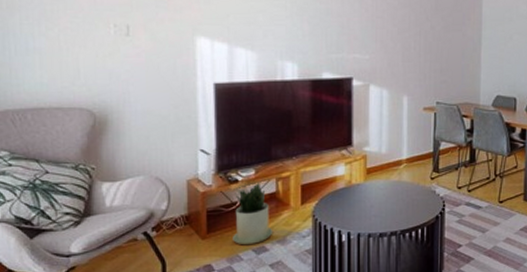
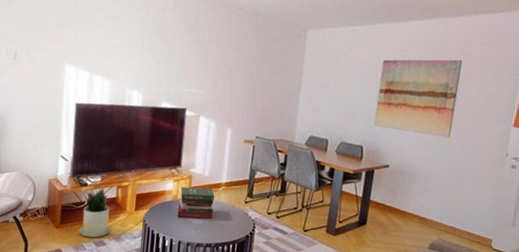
books: none [353,167,396,206] -> present [177,186,215,219]

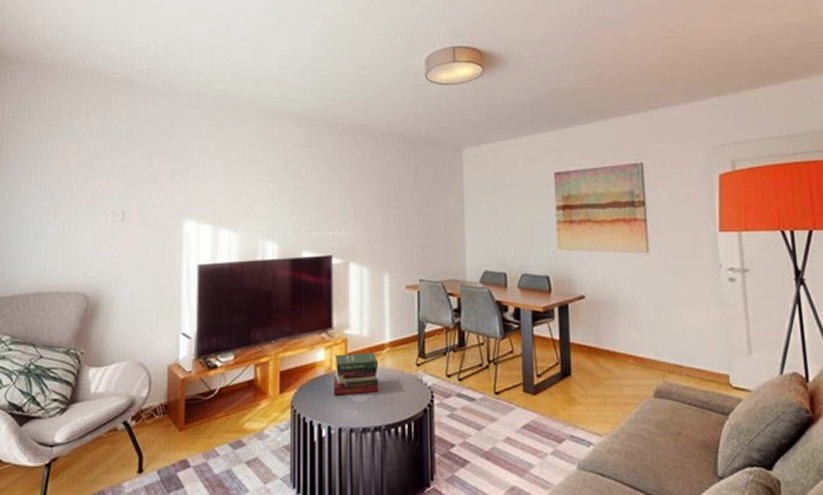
planter: present [79,187,111,238] -> none [210,368,251,439]

